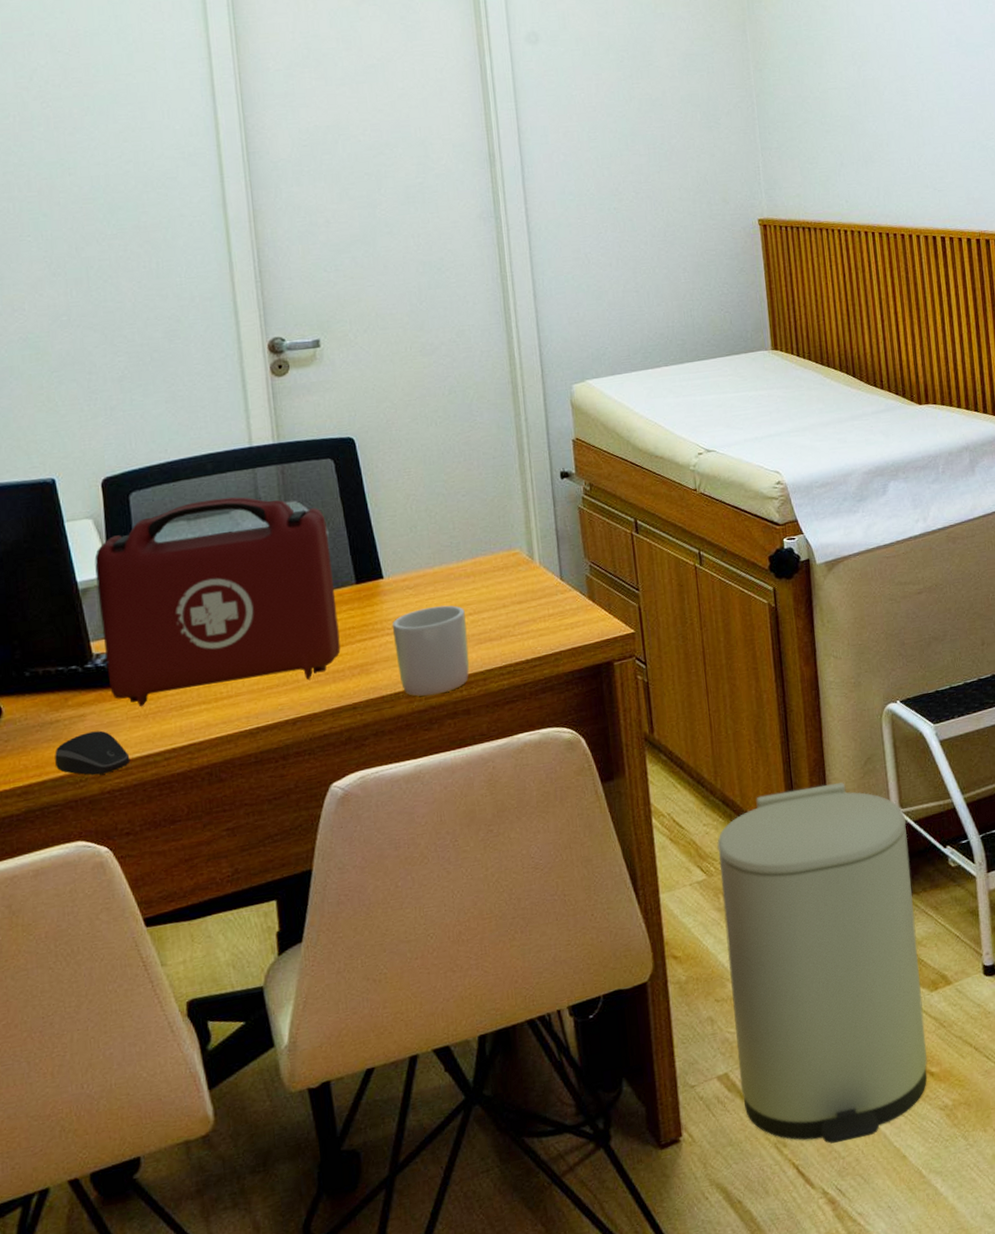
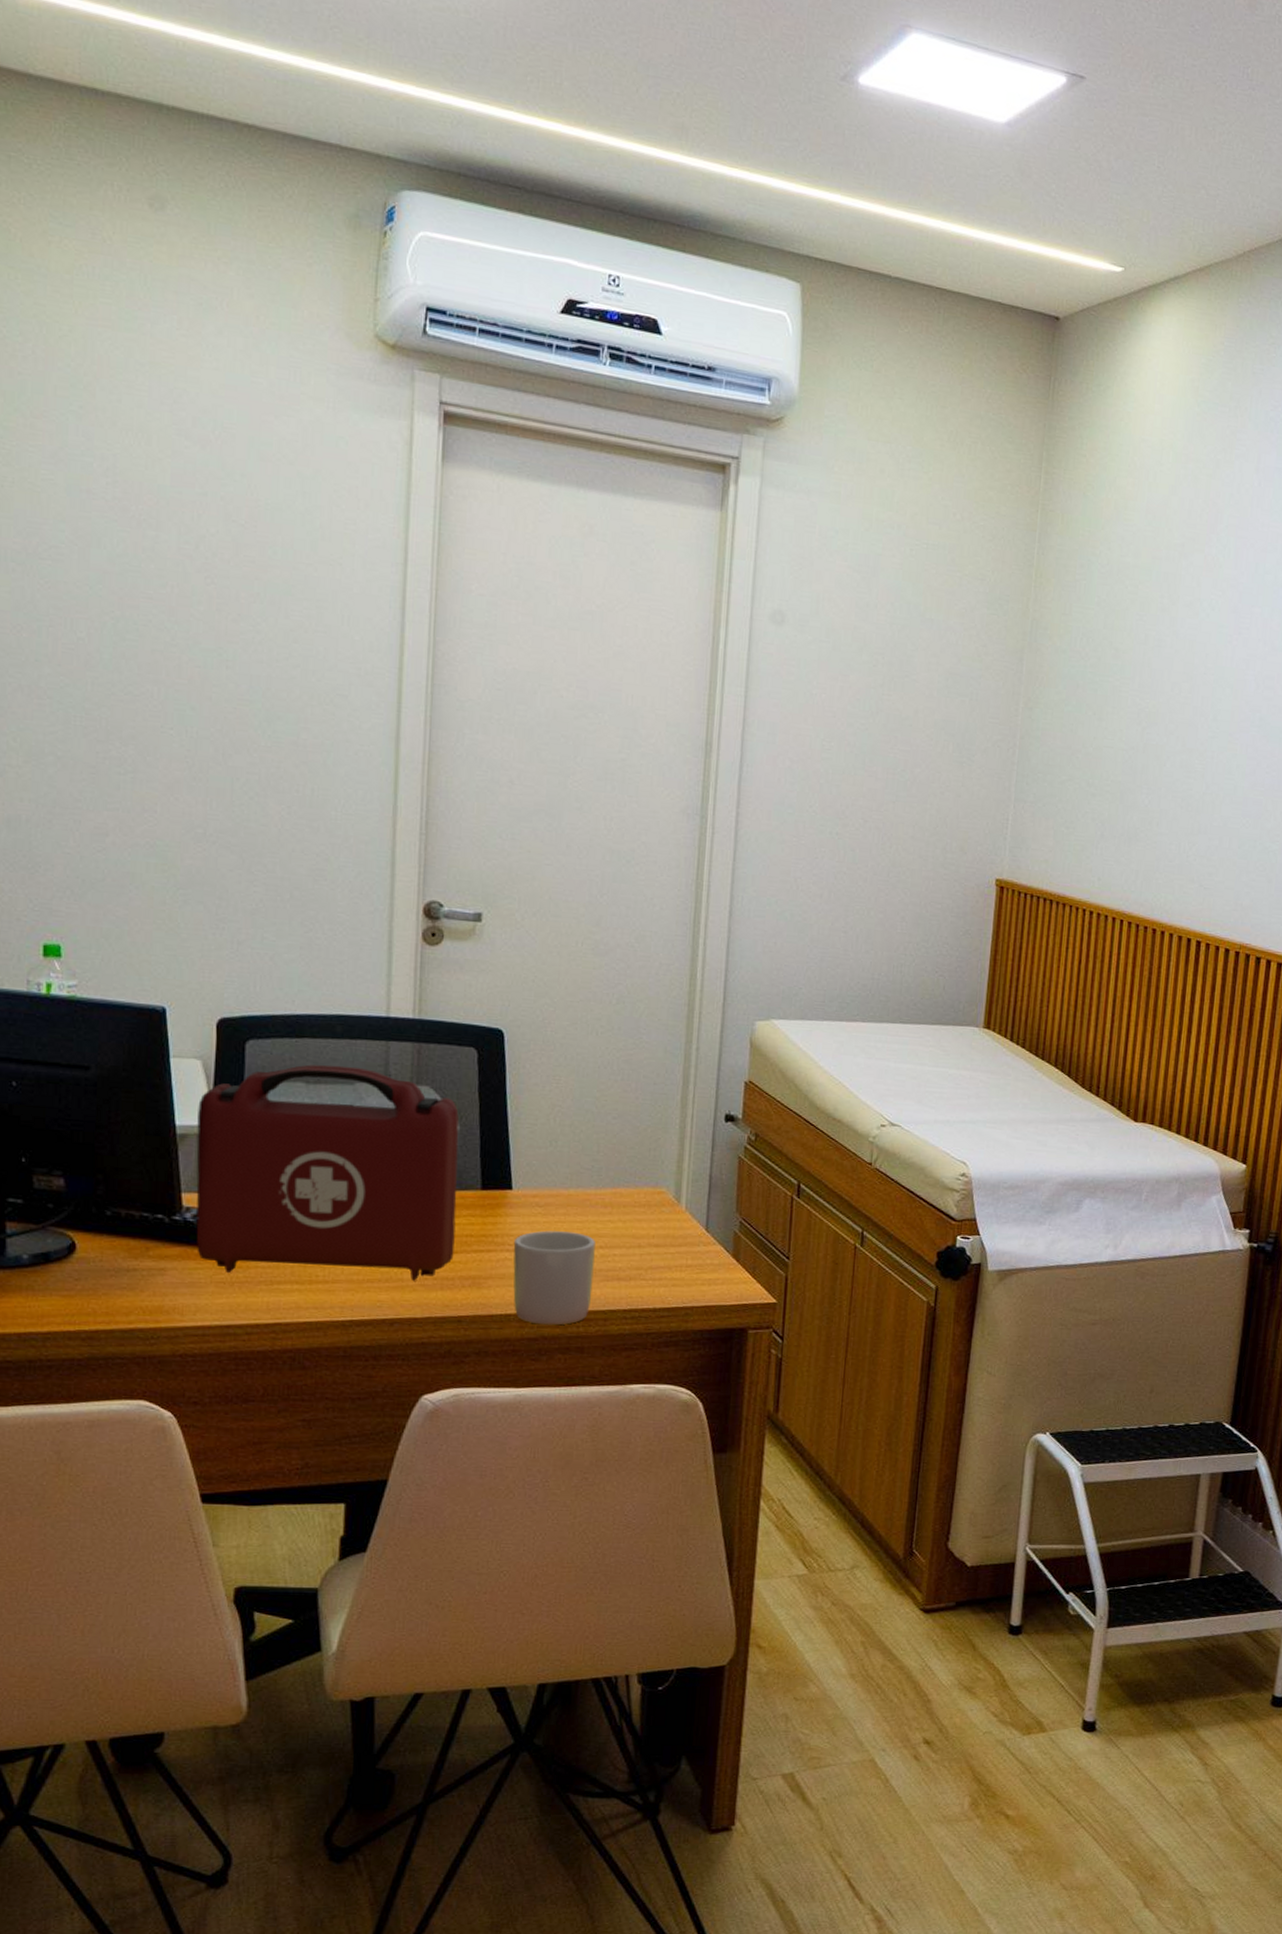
computer mouse: present [55,730,130,775] -> none [127,1288,209,1336]
pedal bin: present [717,782,928,1144] -> none [804,1501,1032,1865]

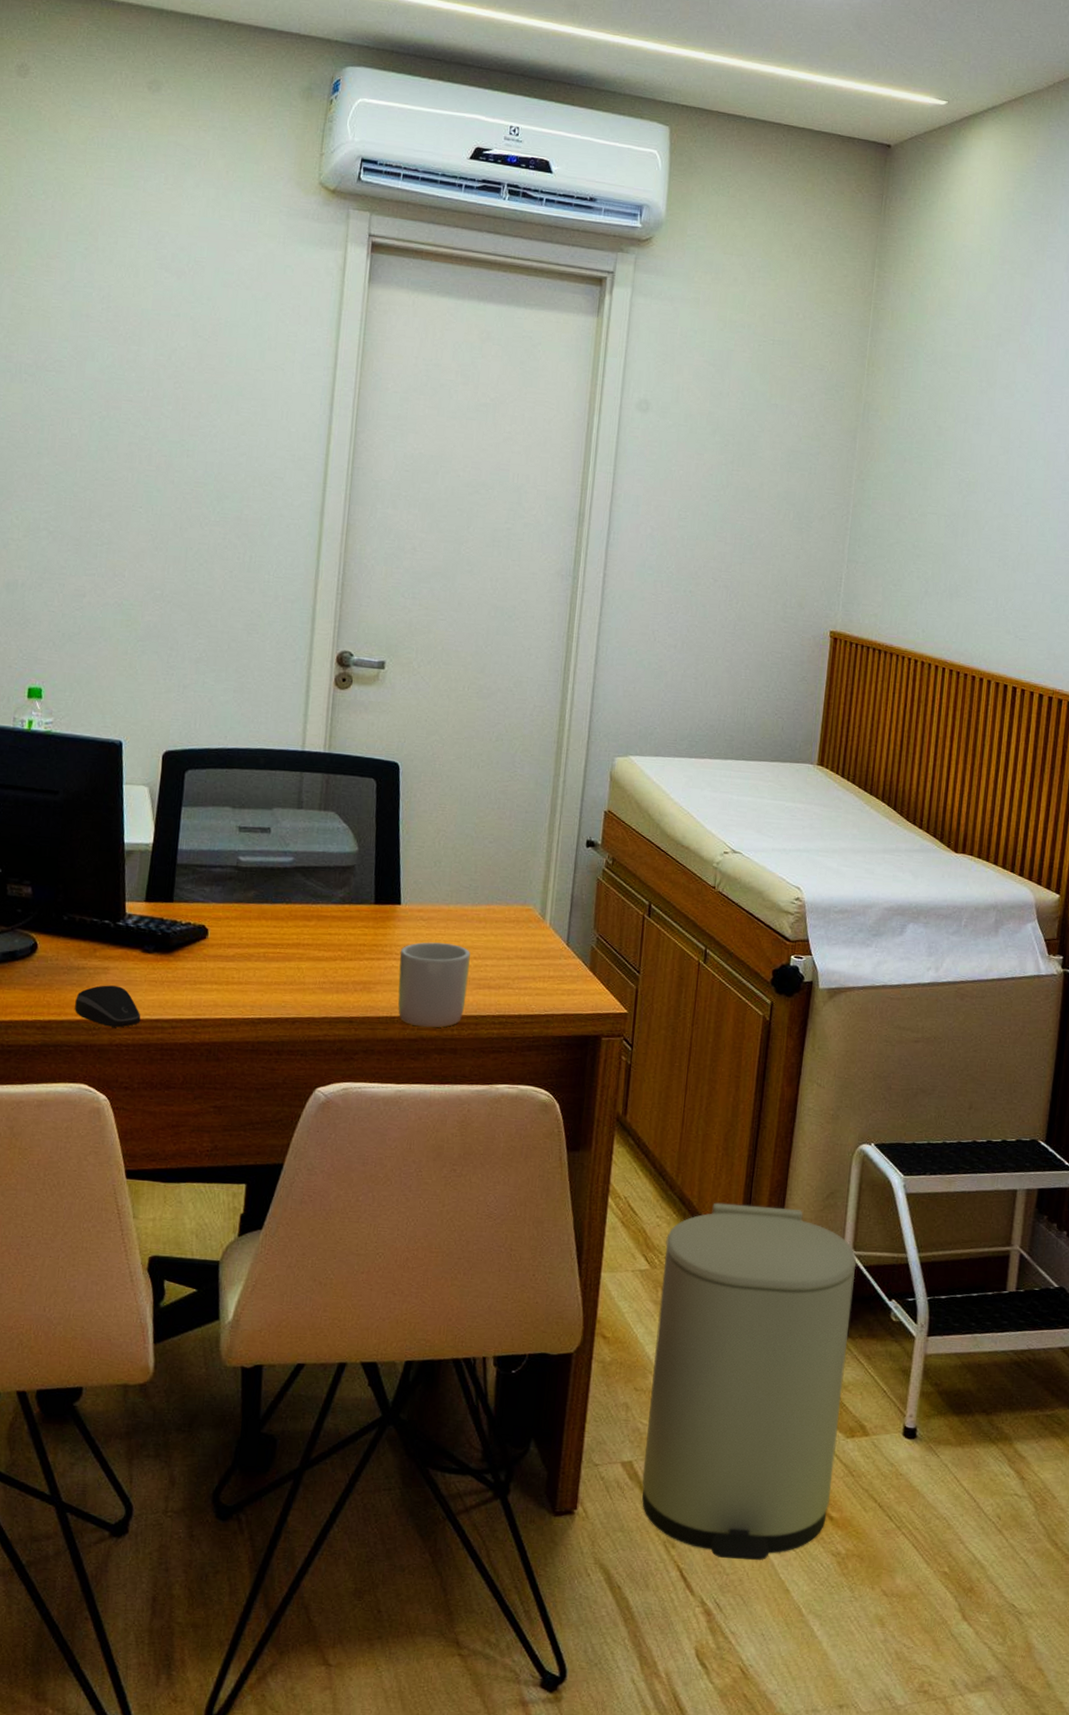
computer mouse: none [127,1288,209,1336] -> present [75,985,141,1028]
first aid kit: present [196,1064,459,1281] -> none [135,791,358,984]
pedal bin: none [804,1501,1032,1865] -> present [642,1202,857,1561]

